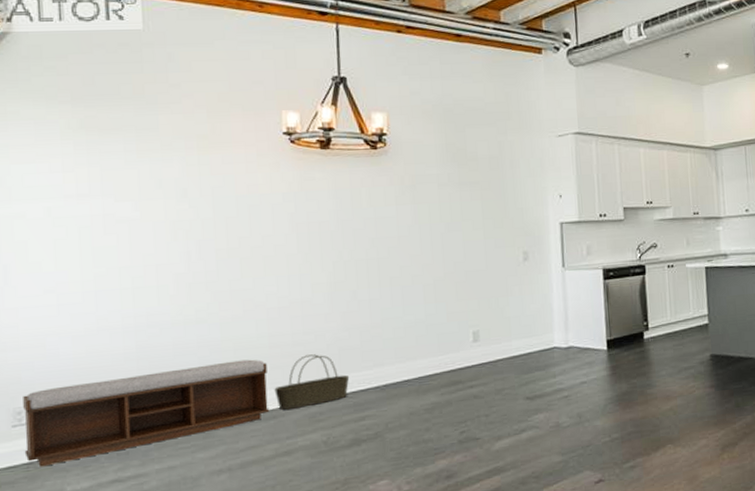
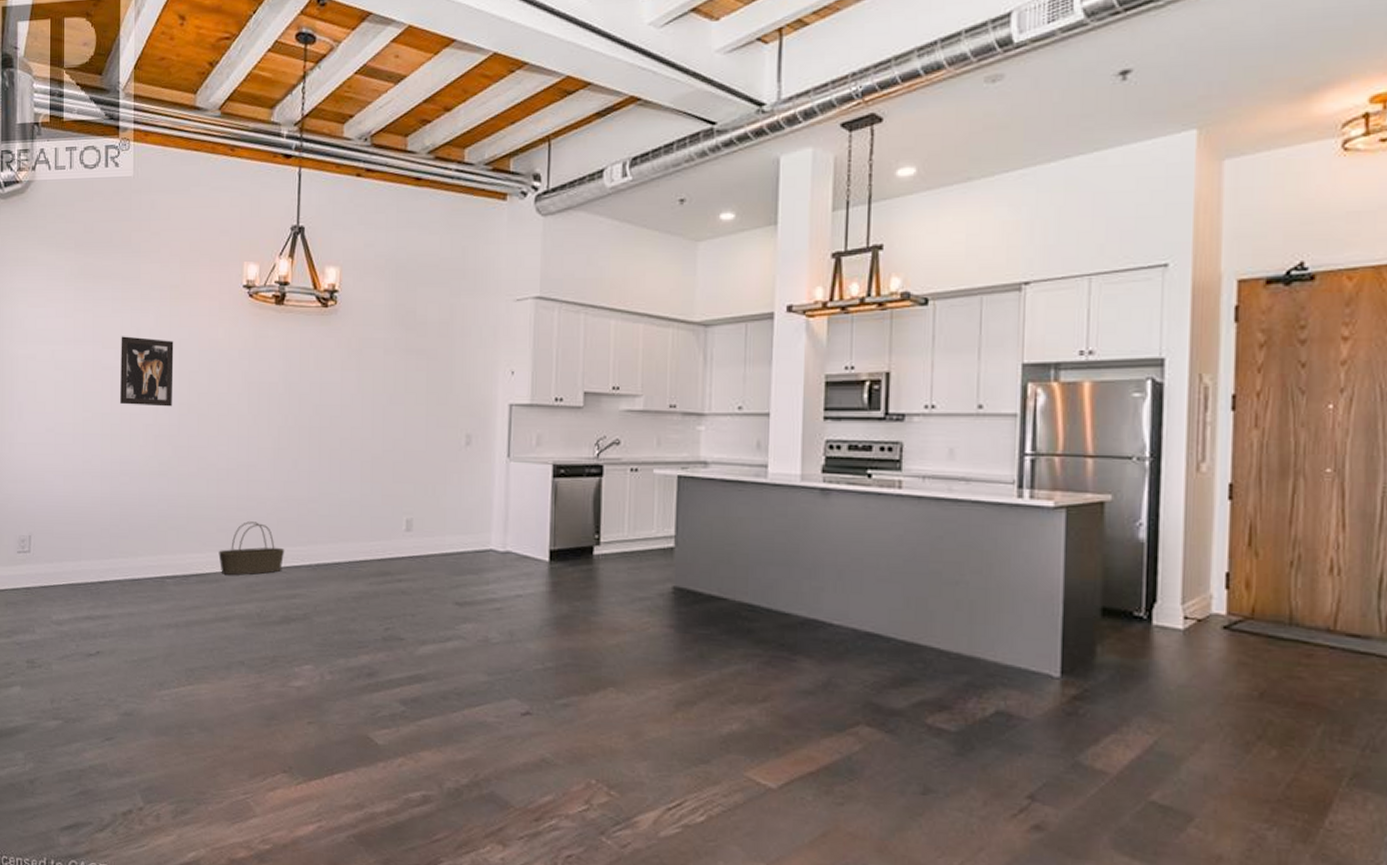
bench: present [23,359,270,467] -> none [25,518,214,594]
wall art: none [138,187,208,256] -> present [120,336,174,407]

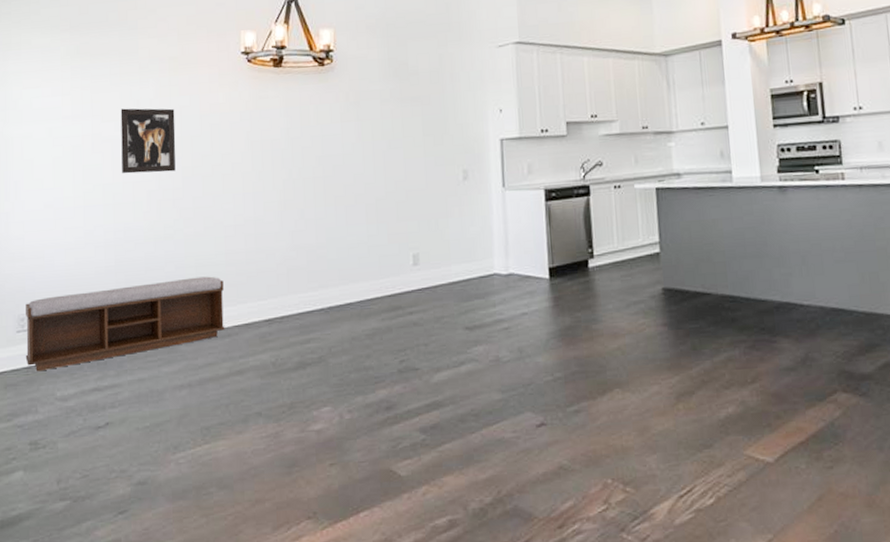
bench: none [25,518,214,594] -> present [25,276,225,372]
basket: present [218,521,285,575] -> none [229,273,297,328]

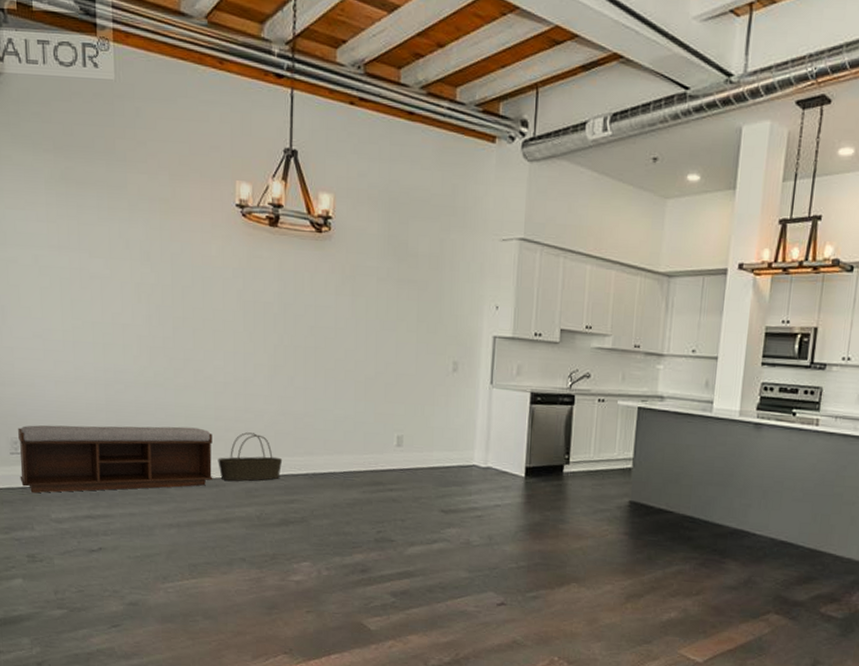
wall art: present [120,108,176,174] -> none [109,246,167,320]
basket: none [229,273,297,328] -> present [218,432,283,481]

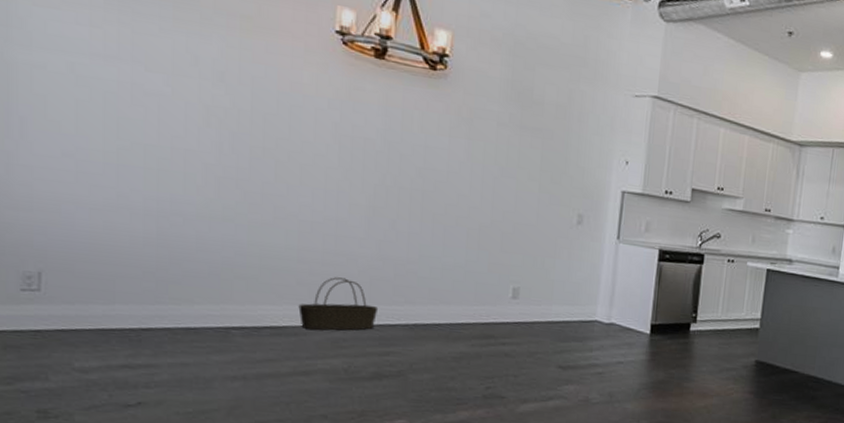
bench: present [18,425,213,493] -> none [32,258,293,338]

